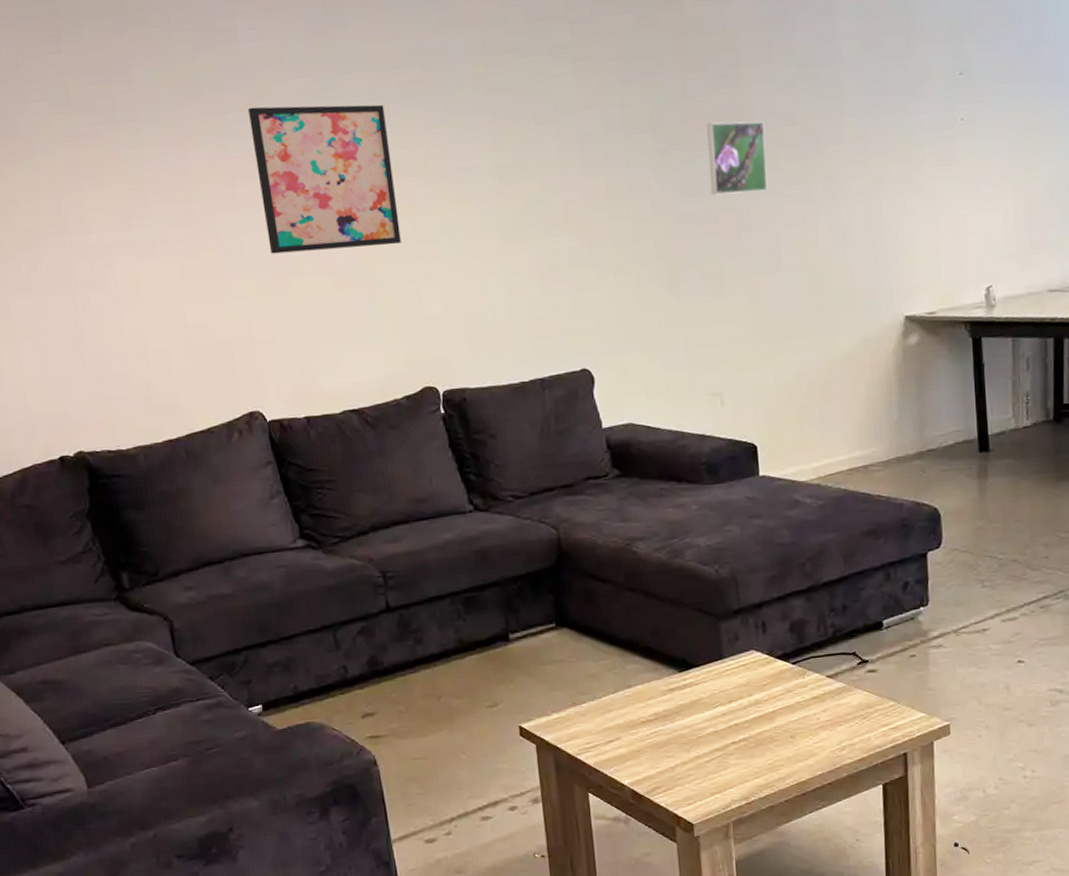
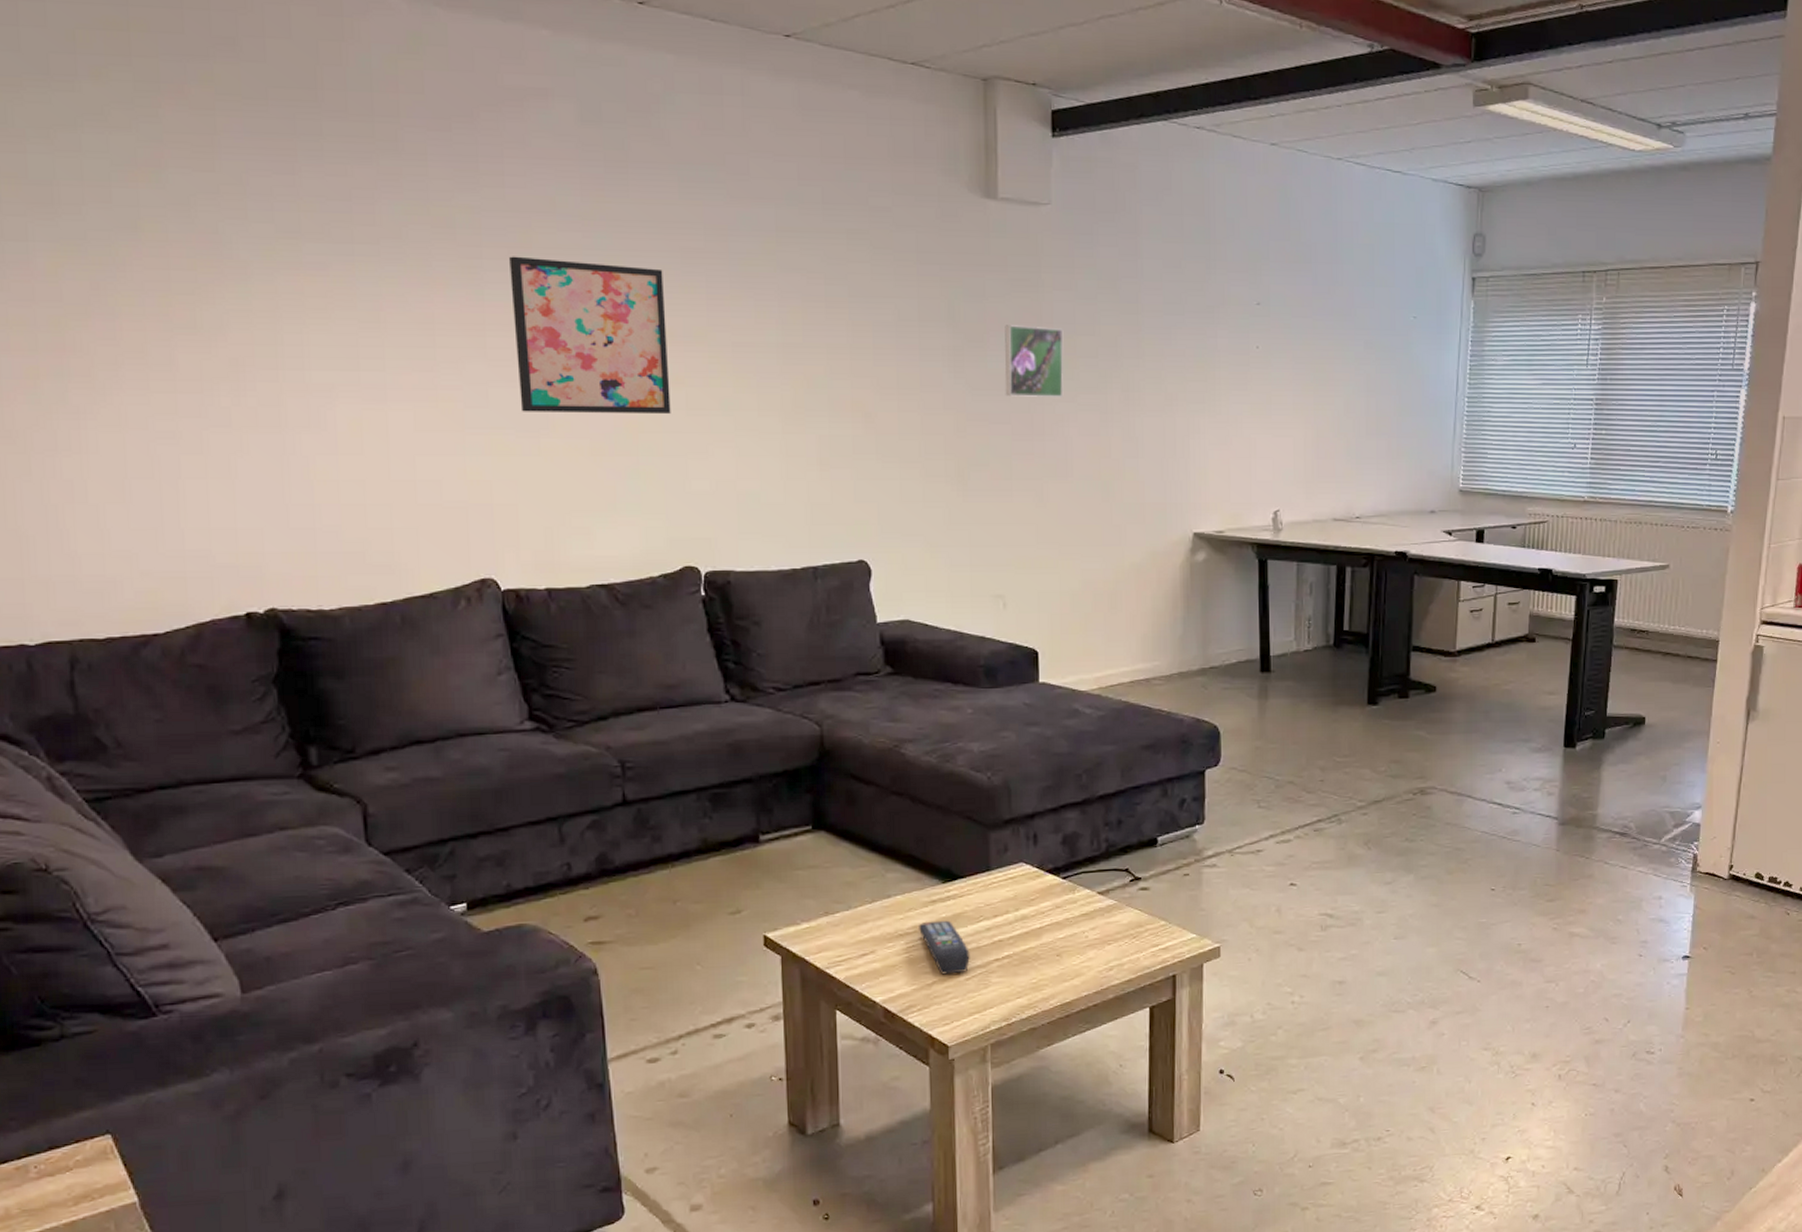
remote control: none [659,707,709,758] -> present [919,920,970,975]

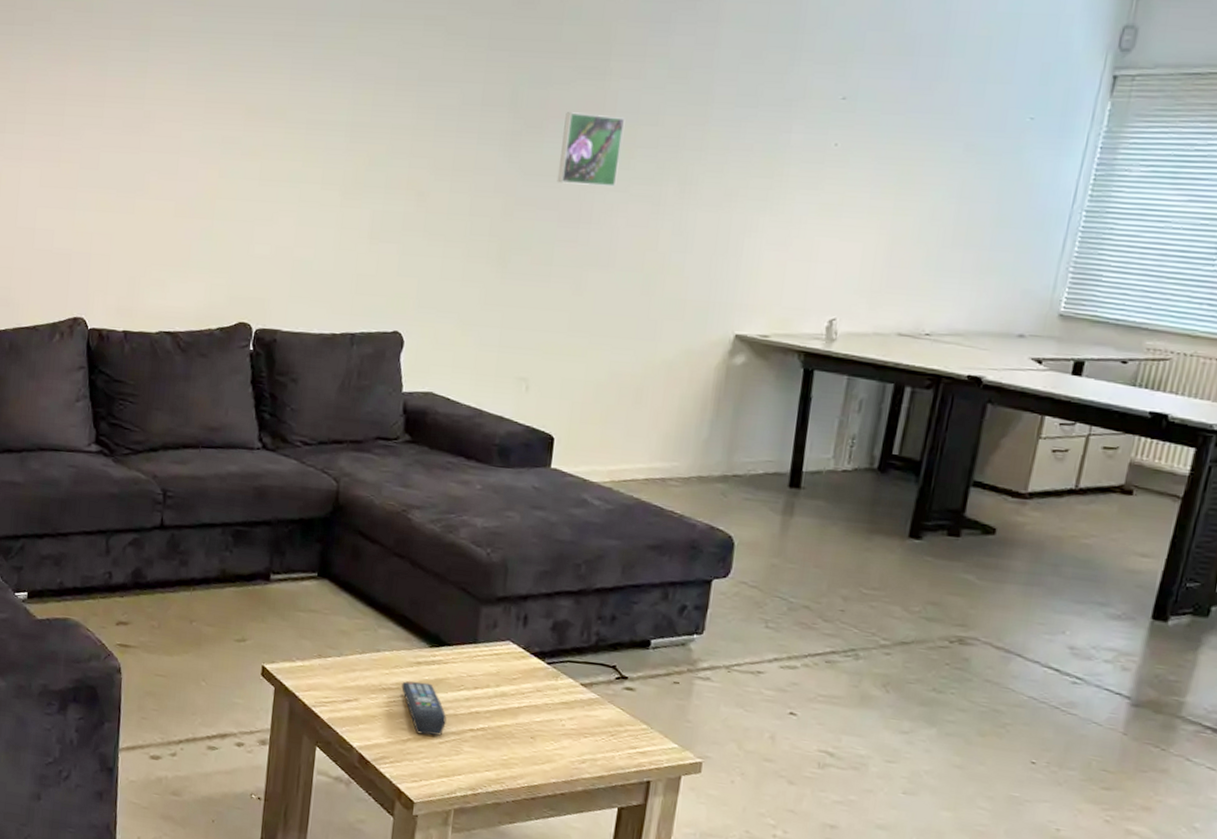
wall art: present [509,256,671,415] -> none [123,37,256,184]

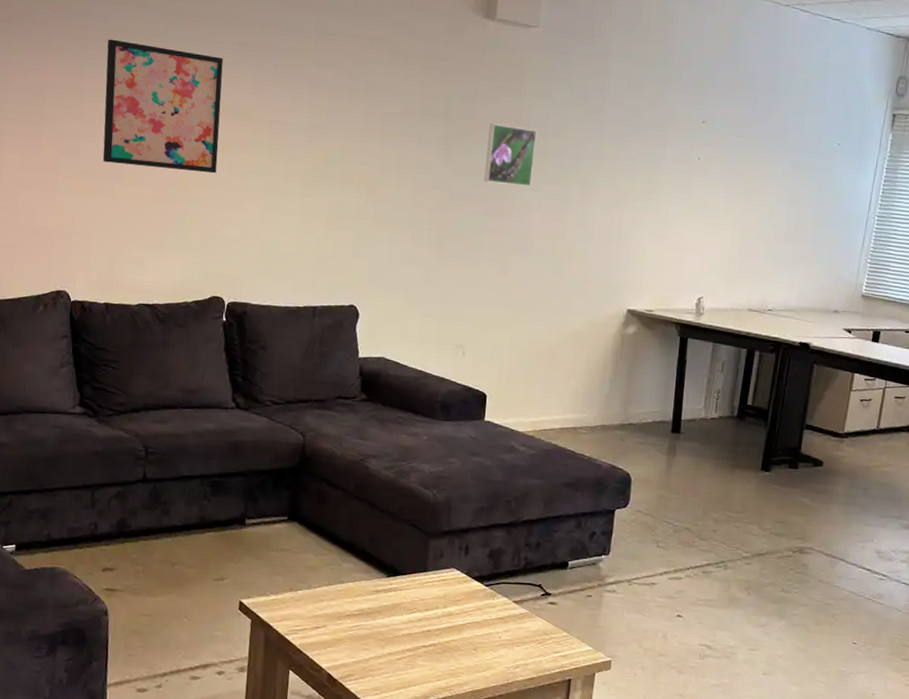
wall art: none [123,37,256,184] -> present [102,39,223,174]
remote control: present [401,681,447,736] -> none [363,607,403,653]

